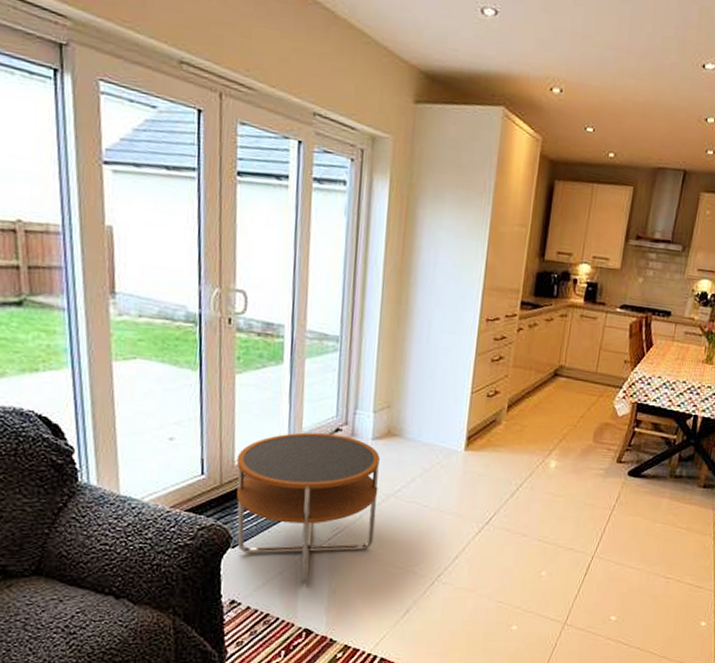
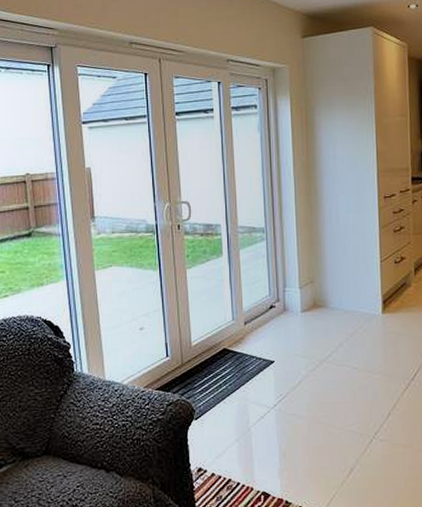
side table: present [236,432,380,585] -> none [193,311,313,450]

